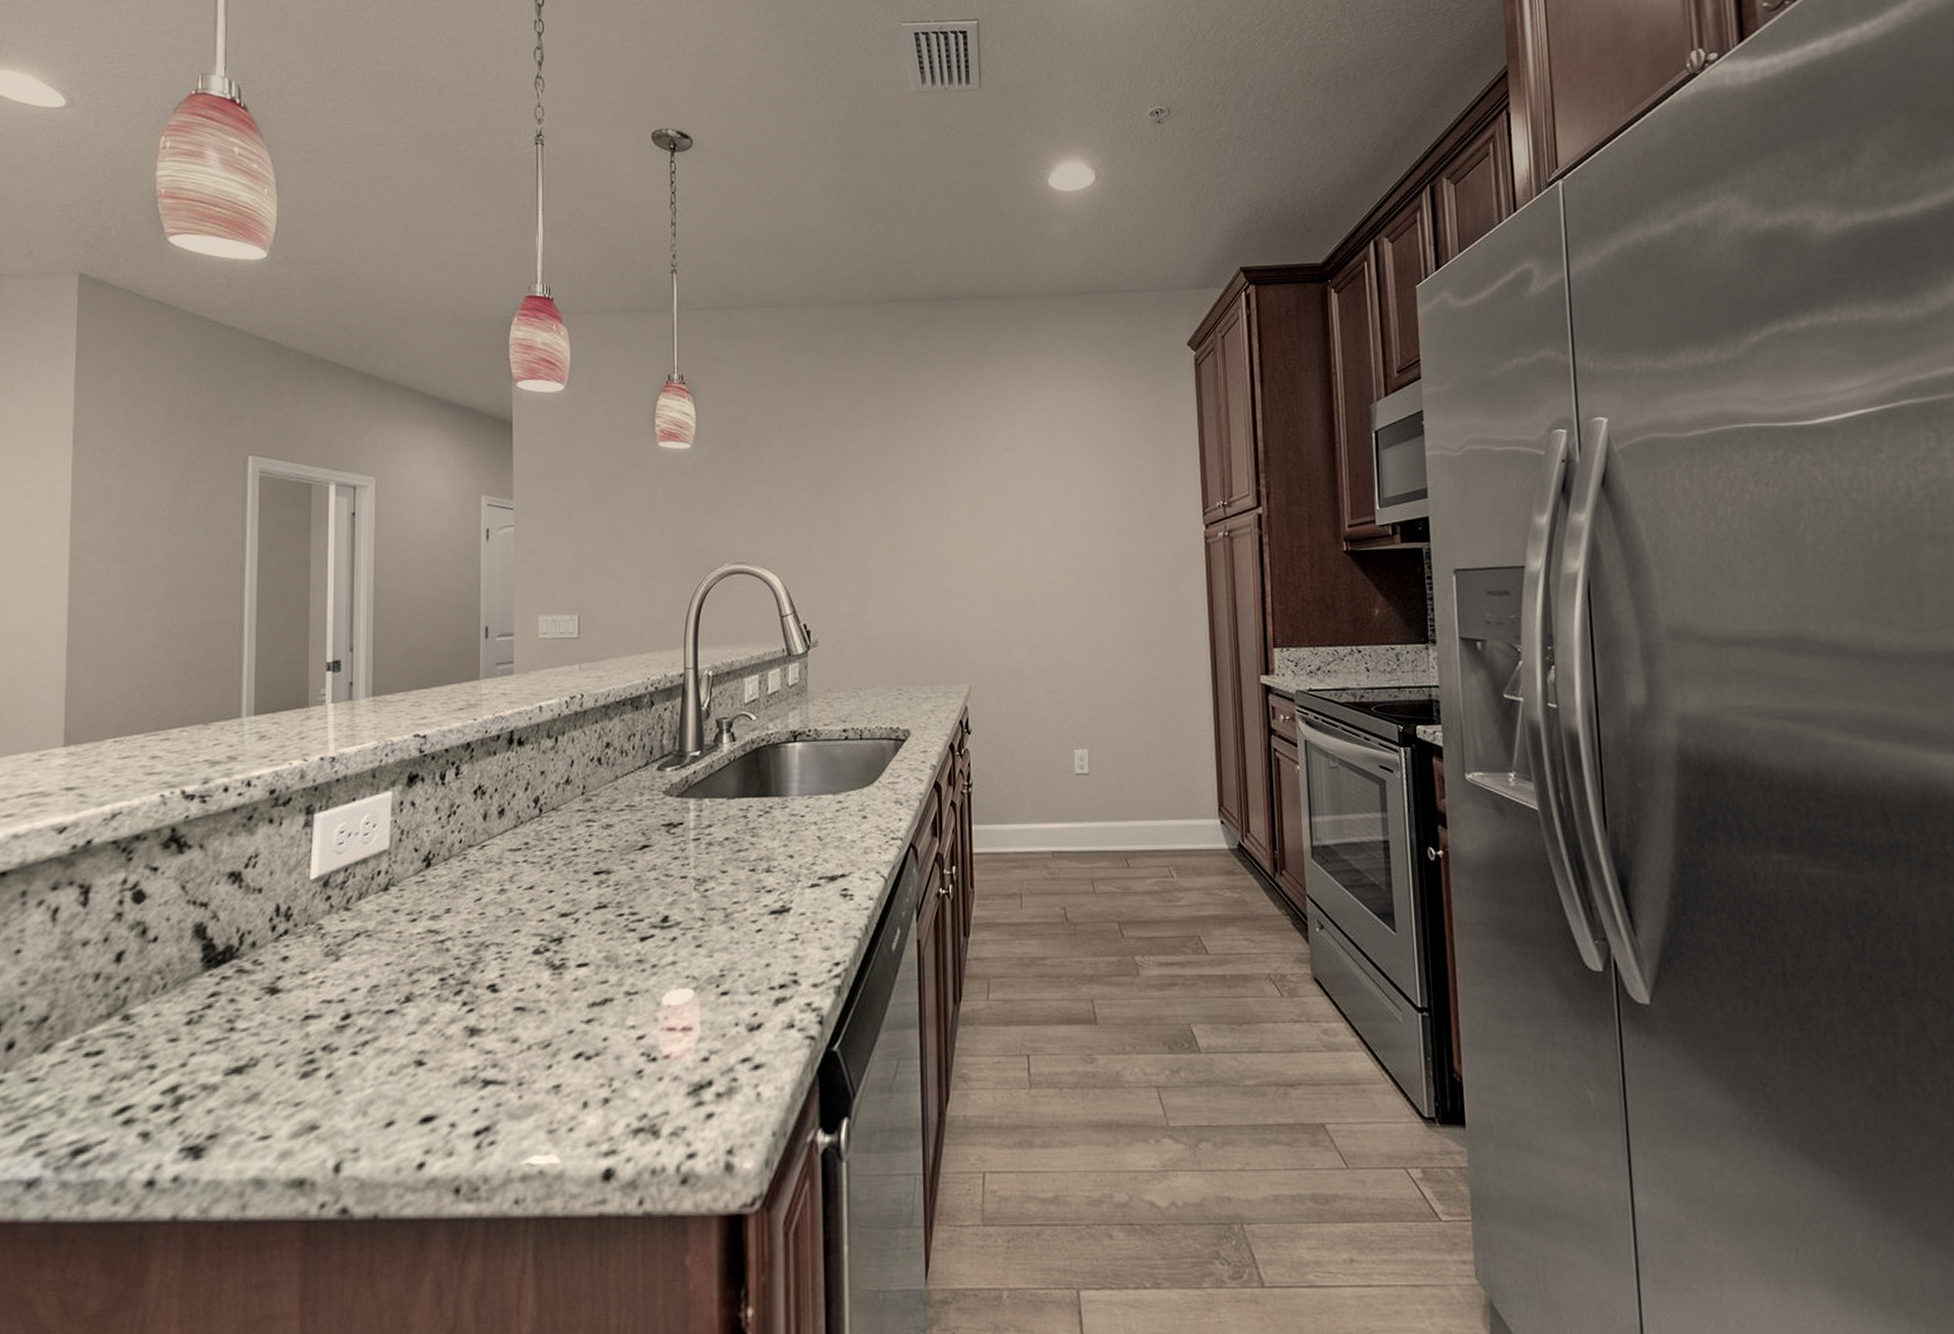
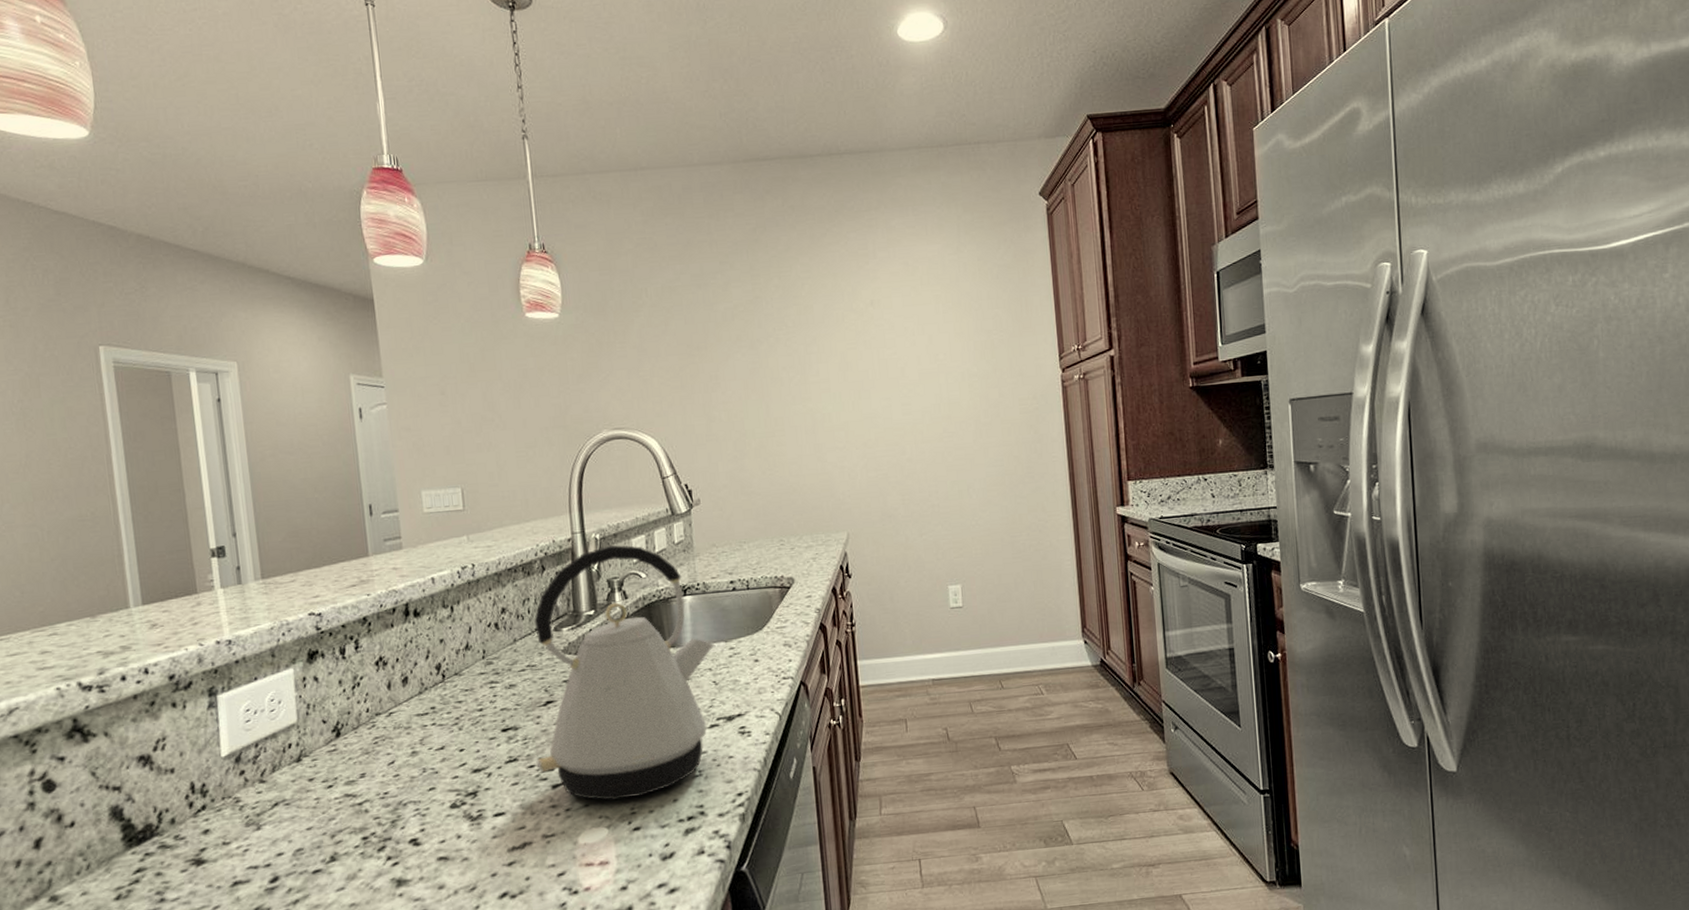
kettle: none [626,683,822,959] -> present [534,545,714,800]

